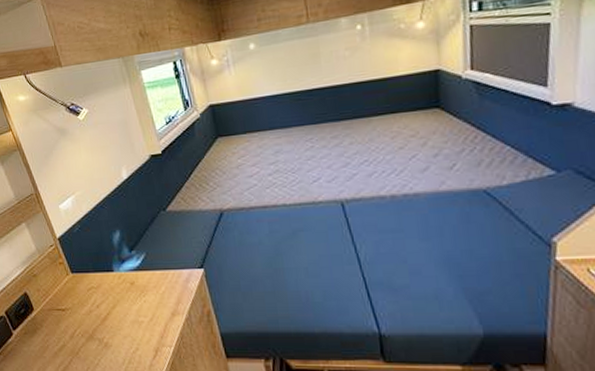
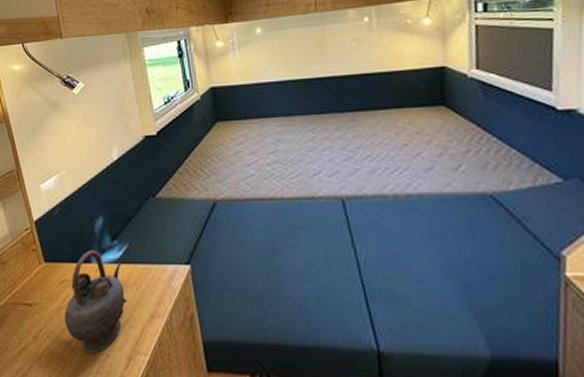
teapot: none [94,261,150,348] -> present [64,250,128,354]

